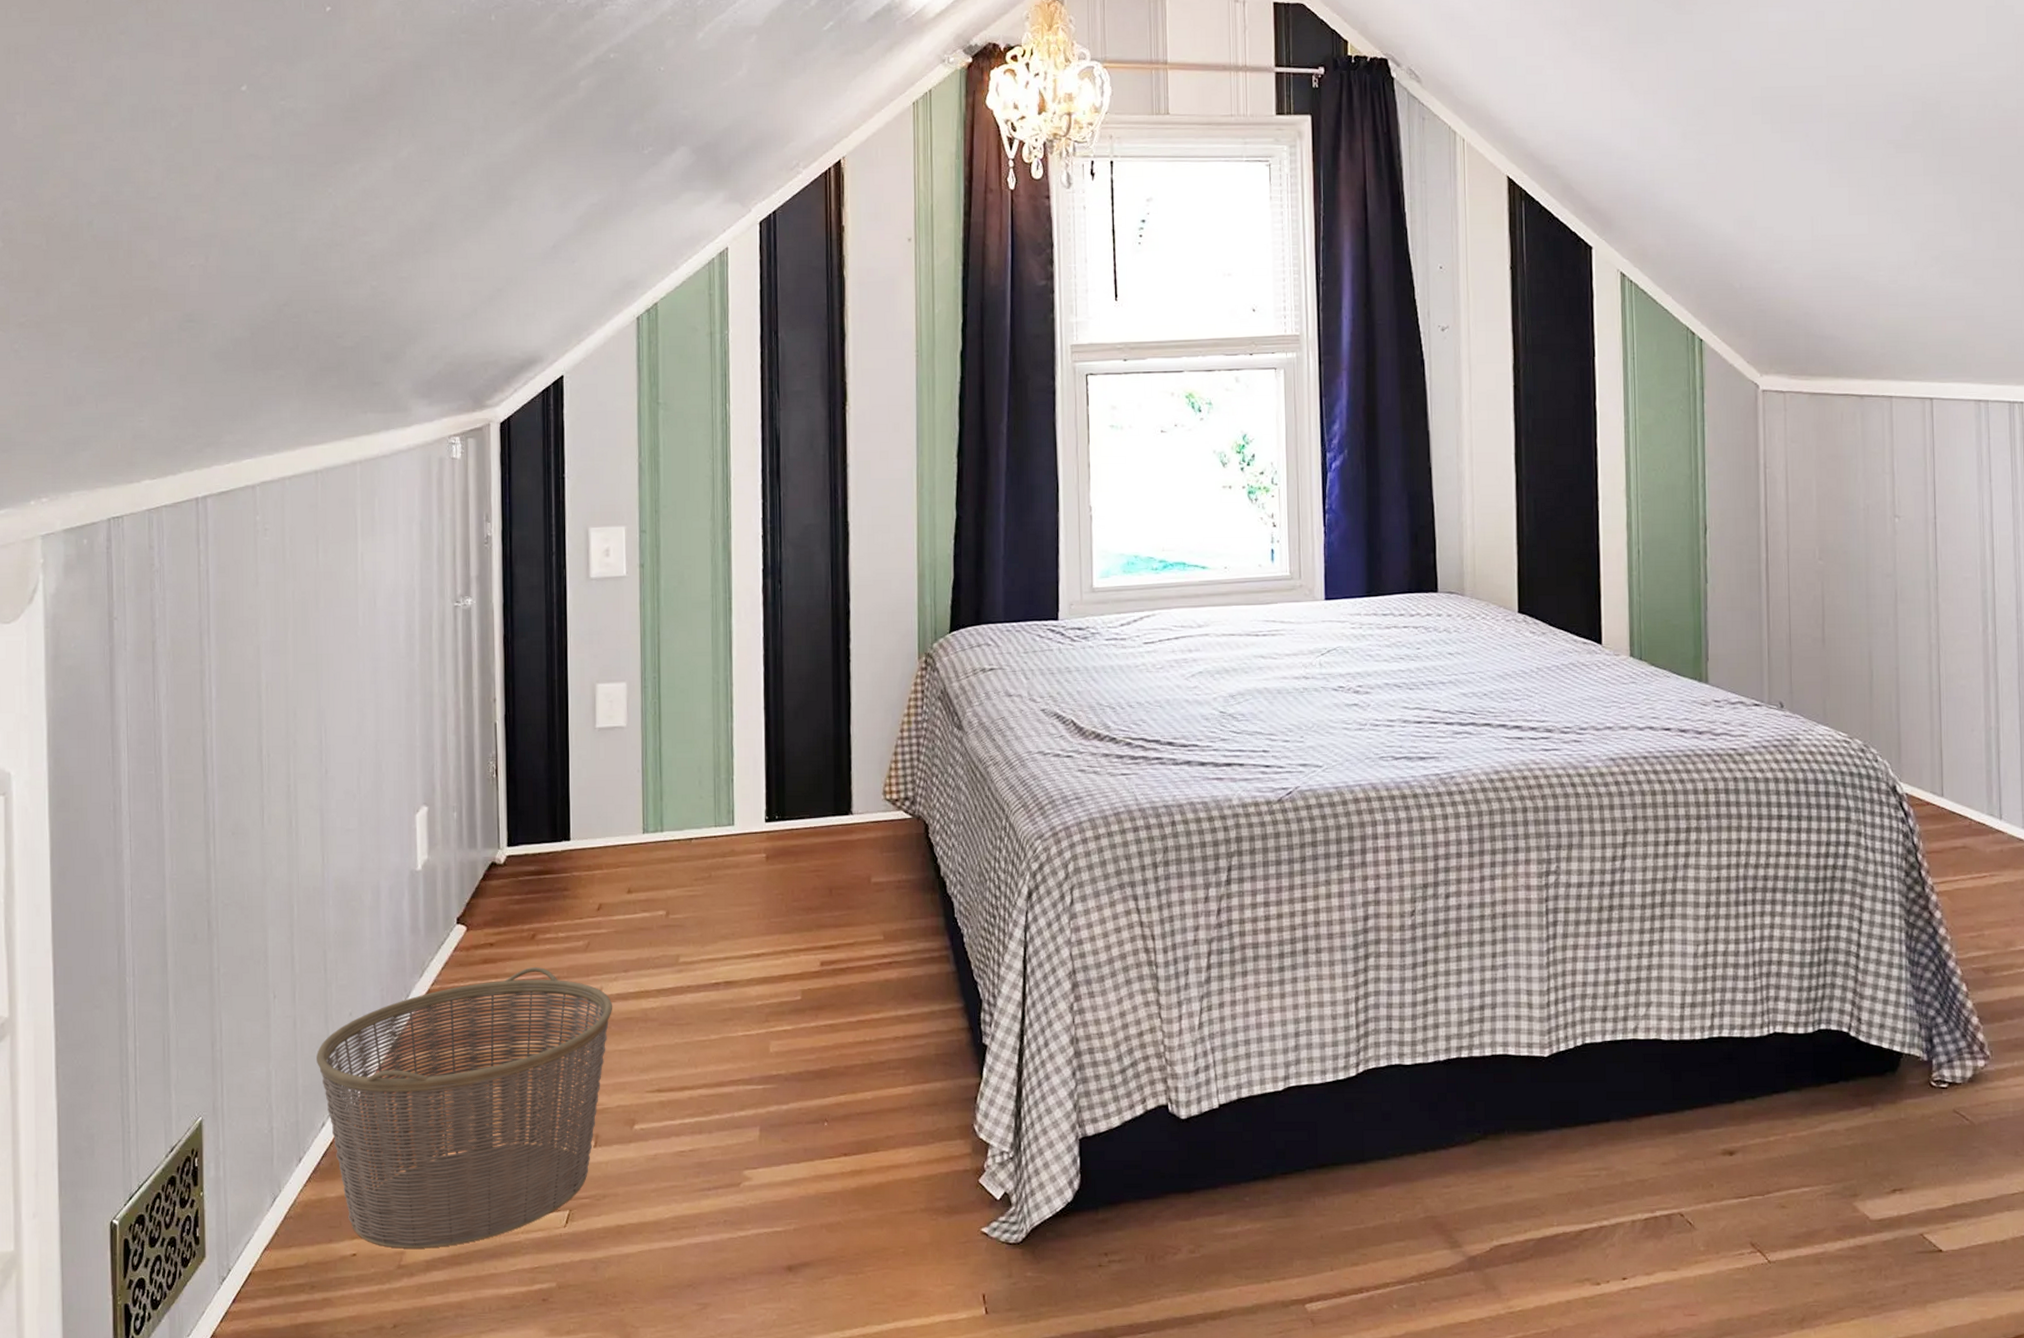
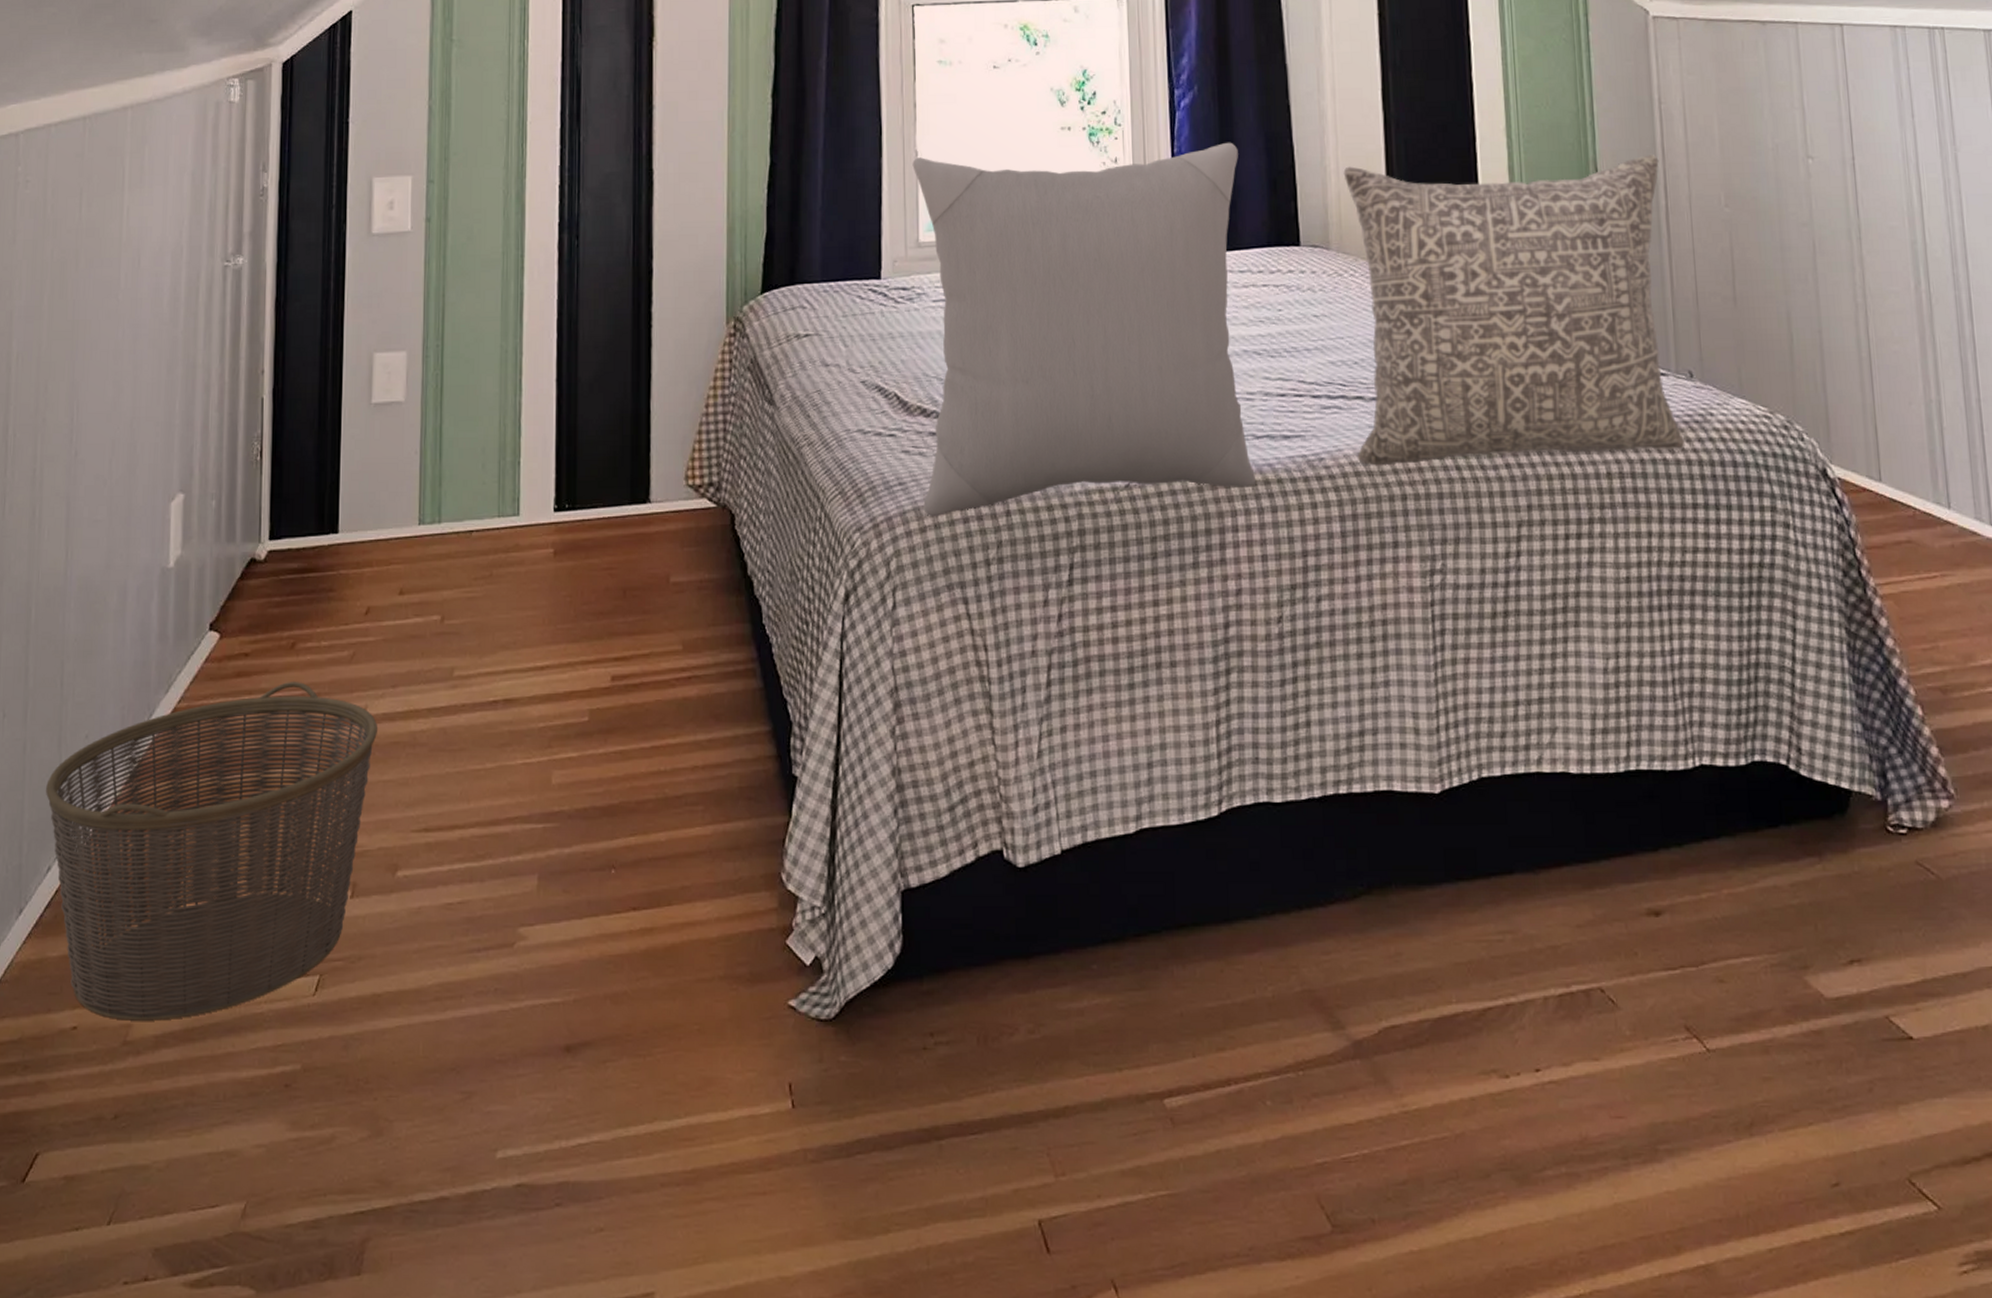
pillow: none [1087,500,1395,826] -> present [912,142,1256,516]
pillow: none [1478,513,1774,783] -> present [1343,155,1686,466]

